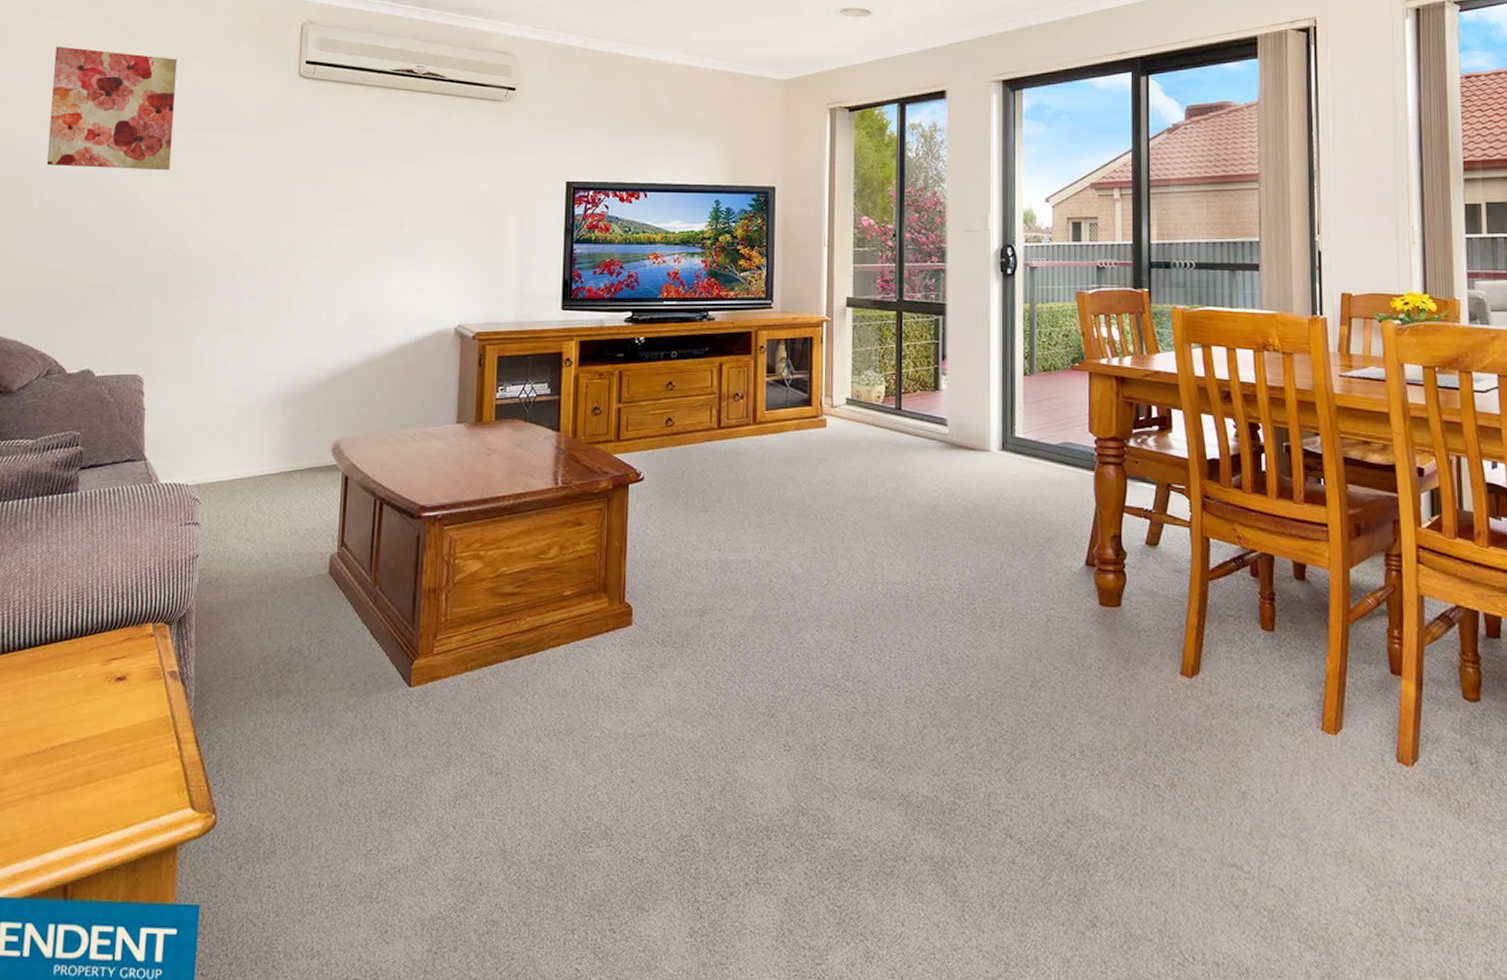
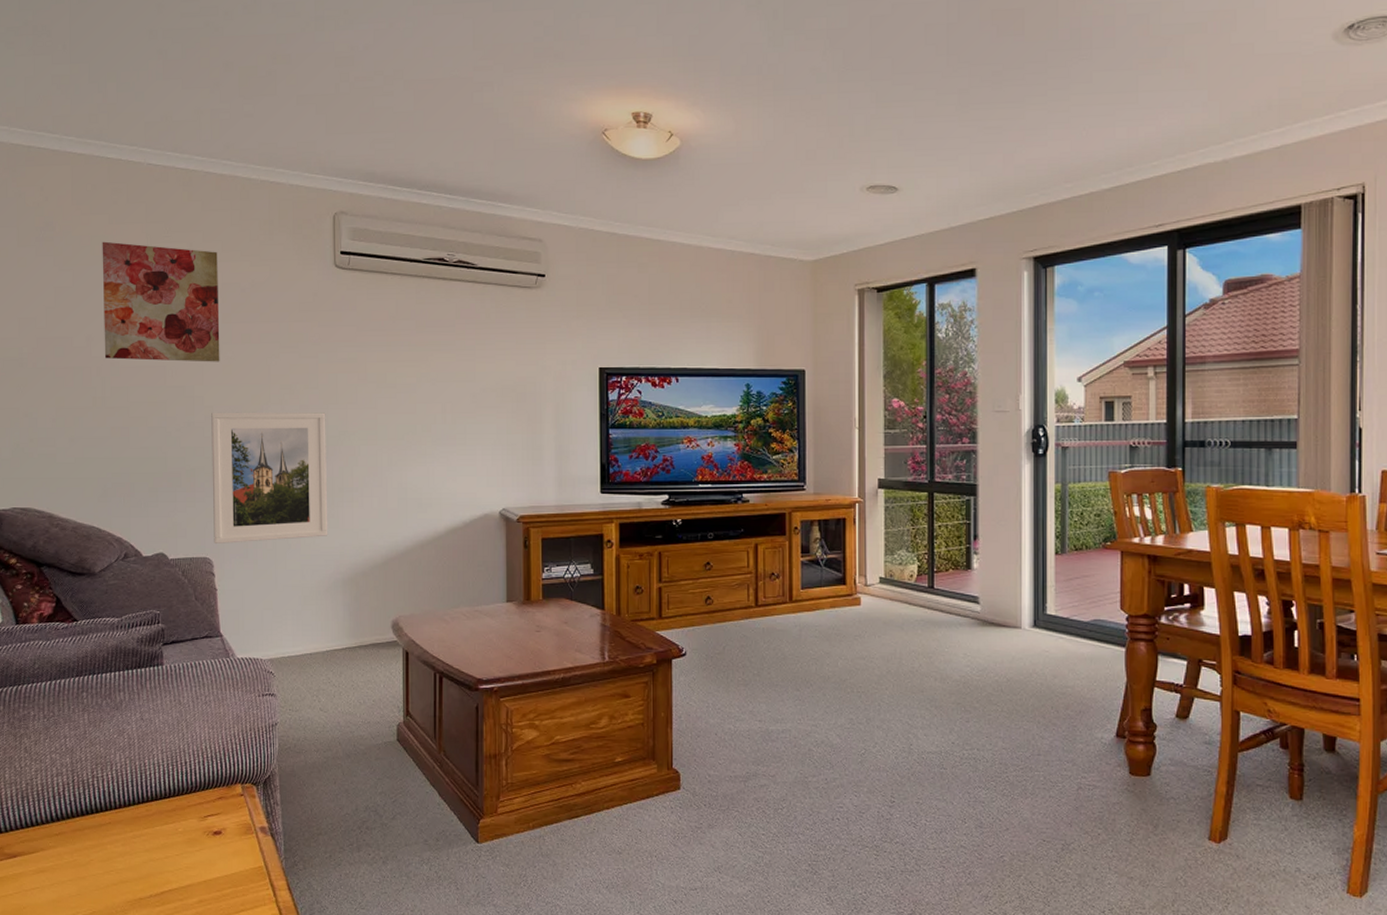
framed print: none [146,222,278,360] -> present [211,412,328,543]

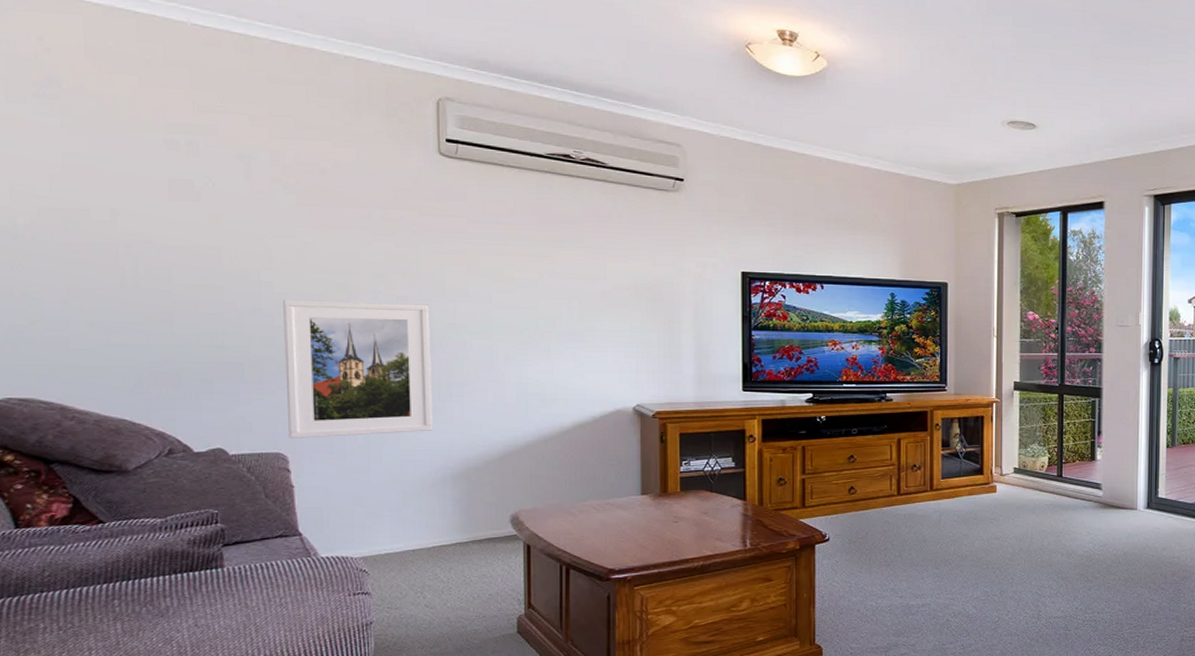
wall art: present [102,241,220,362] -> none [129,105,294,247]

